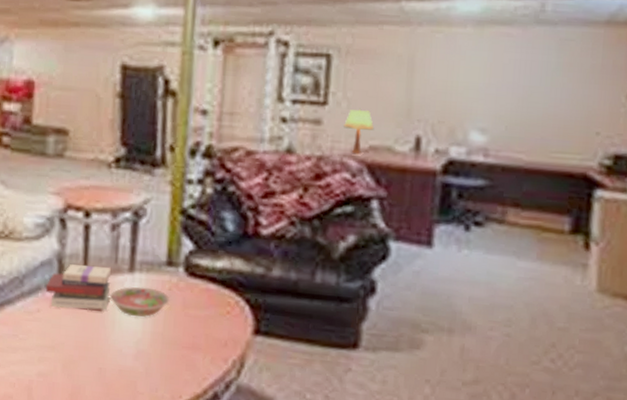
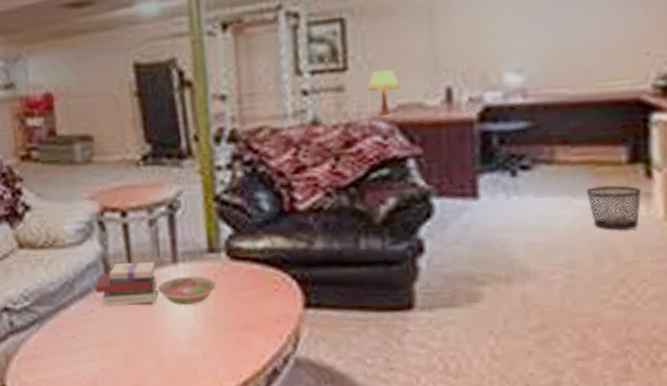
waste bin: none [530,251,578,297] -> present [586,185,641,231]

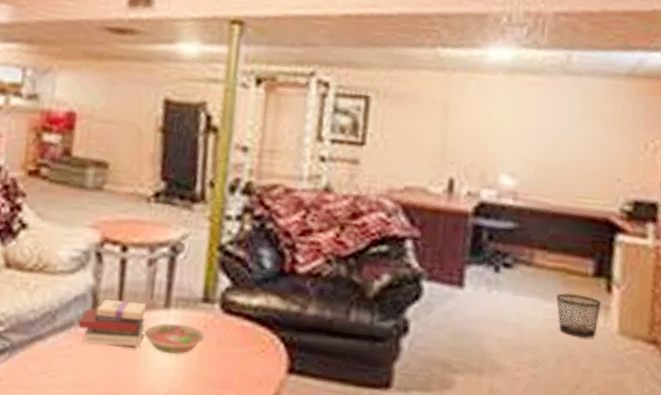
table lamp: present [368,69,401,116] -> none [380,150,410,195]

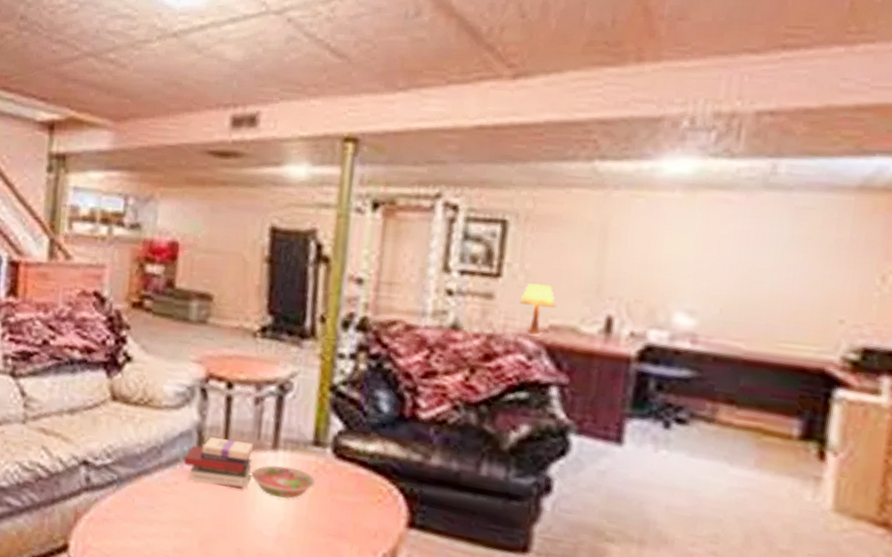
table lamp: none [380,150,410,195] -> present [519,283,557,335]
waste bin: present [556,293,601,338] -> none [746,457,810,514]

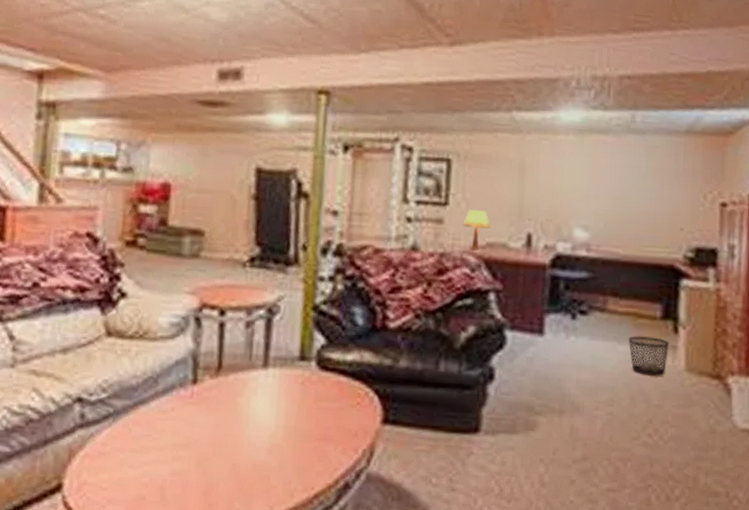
books: present [183,436,254,489] -> none [179,361,246,408]
bowl: present [251,465,316,499] -> none [244,382,303,411]
waste bin: none [746,457,810,514] -> present [628,335,669,377]

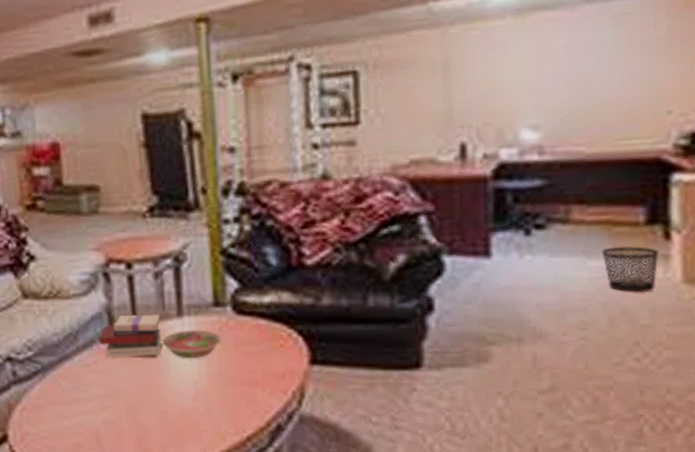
books: none [179,361,246,408] -> present [98,314,164,359]
bowl: none [244,382,303,411] -> present [162,330,222,359]
table lamp: present [463,209,491,251] -> none [380,123,414,172]

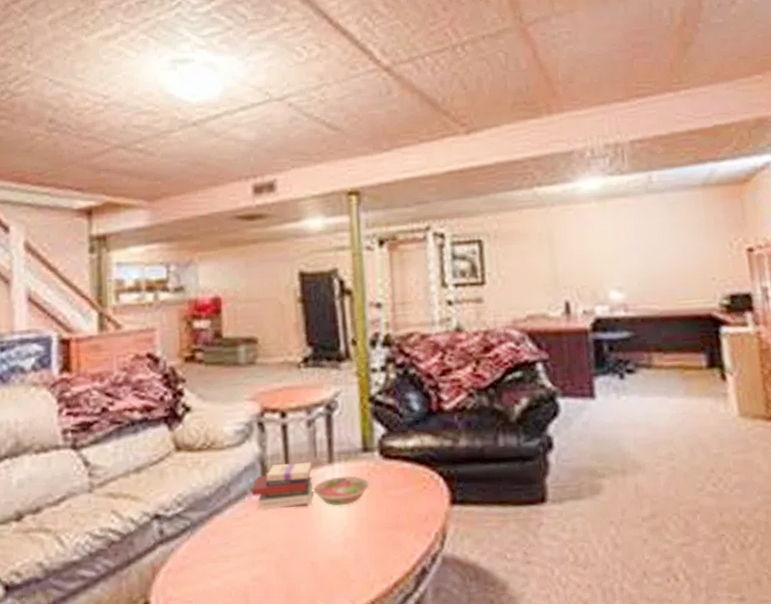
waste bin: present [601,246,658,293] -> none [678,386,720,426]

